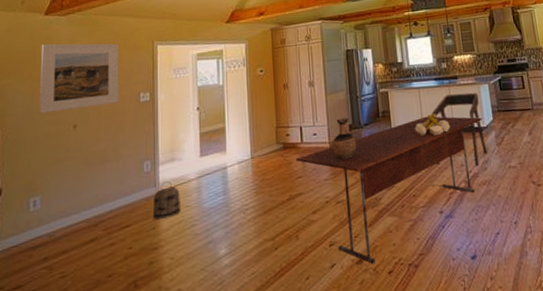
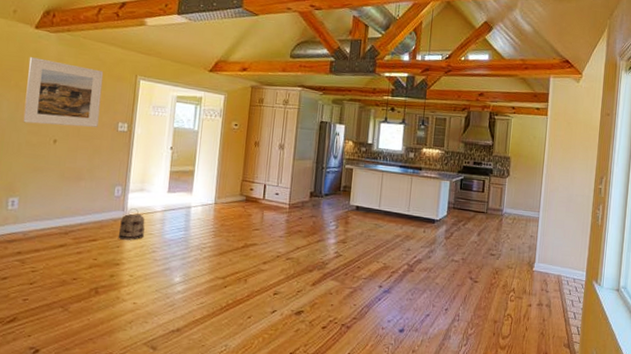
dining table: present [295,116,482,264] -> none [255,198,437,317]
ceramic jug: present [332,118,357,160] -> none [291,184,315,223]
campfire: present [415,113,451,136] -> none [371,197,406,218]
armchair: present [431,92,488,166] -> none [384,183,438,253]

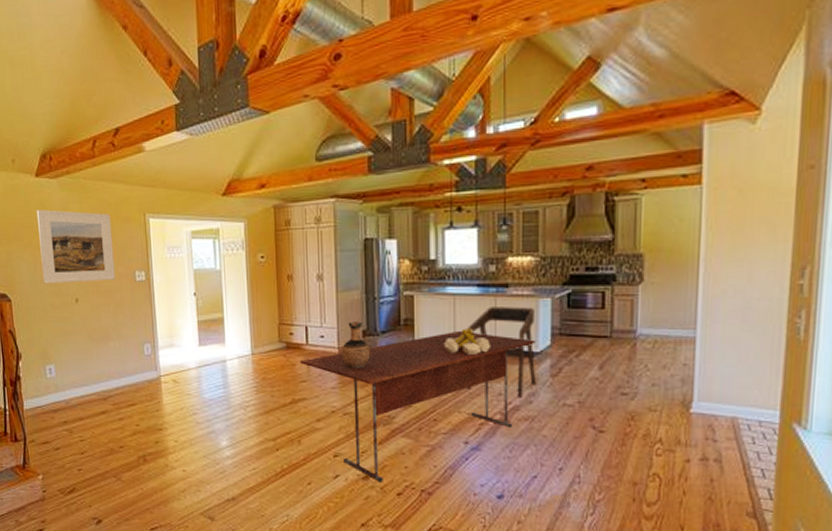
basket: present [118,208,145,241] -> none [155,367,182,403]
dining table: none [255,198,437,317] -> present [299,330,535,482]
ceramic jug: none [291,184,315,223] -> present [341,321,371,369]
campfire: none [371,197,406,218] -> present [444,327,492,355]
armchair: none [384,183,438,253] -> present [466,307,537,397]

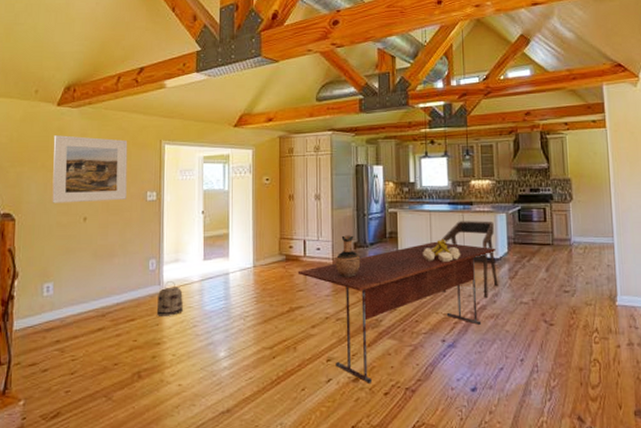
basket: none [155,367,182,403] -> present [156,281,183,316]

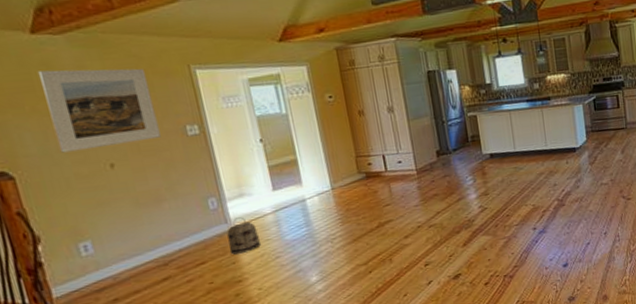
dining table: present [297,241,496,383] -> none [381,138,576,278]
ceramic jug: present [335,235,361,277] -> none [419,144,446,186]
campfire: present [423,238,461,262] -> none [506,135,544,159]
armchair: present [442,221,498,298] -> none [523,113,580,186]

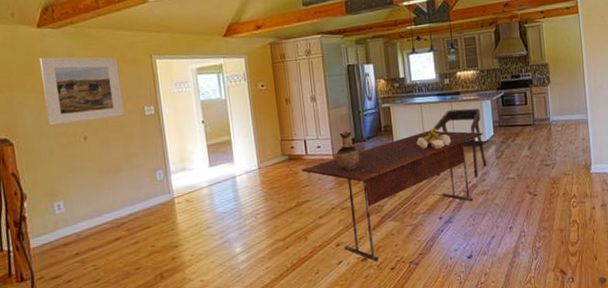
basket: present [227,217,260,255] -> none [169,189,195,222]
dining table: none [381,138,576,278] -> present [301,130,483,261]
ceramic jug: none [419,144,446,186] -> present [335,131,360,171]
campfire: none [506,135,544,159] -> present [416,127,452,149]
armchair: none [523,113,580,186] -> present [433,108,487,177]

